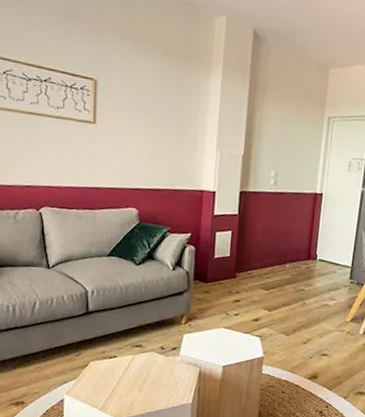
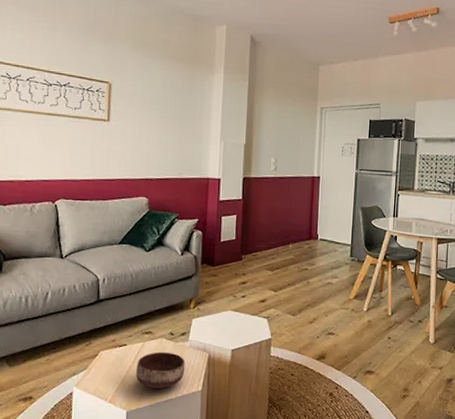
bowl: none [126,364,176,400] -> present [136,351,185,388]

